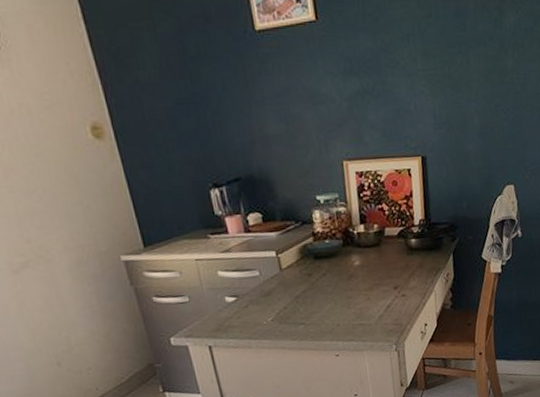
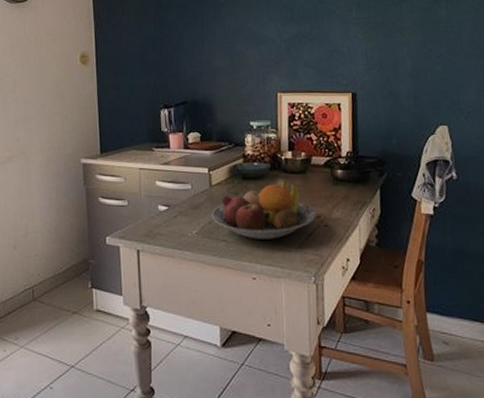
fruit bowl: none [286,255,393,318] -> present [212,180,316,239]

